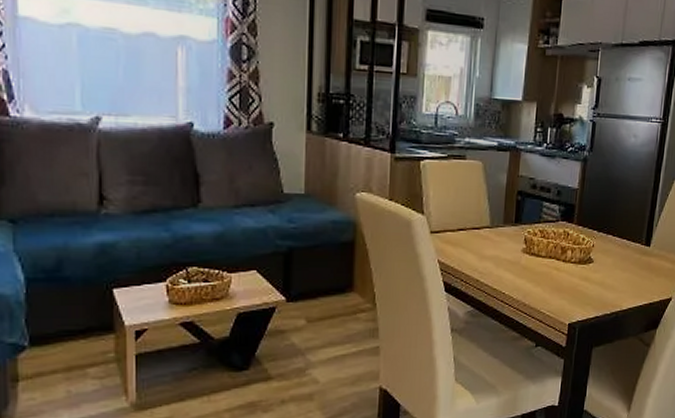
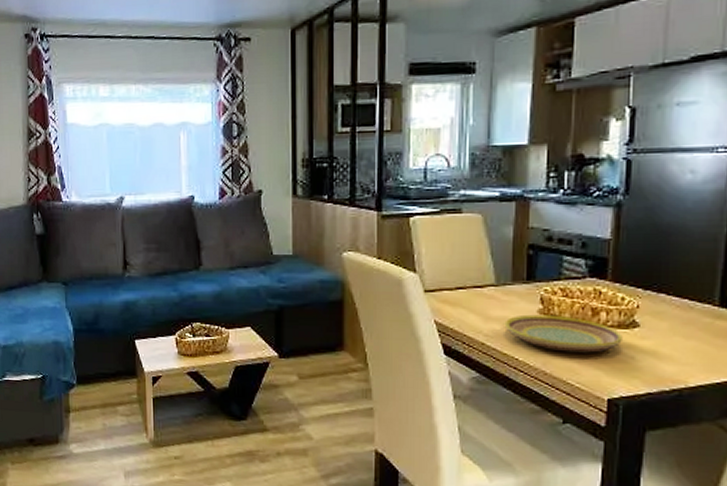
plate: none [495,253,582,285] -> present [504,314,623,353]

